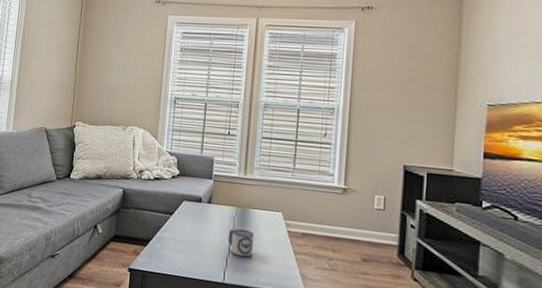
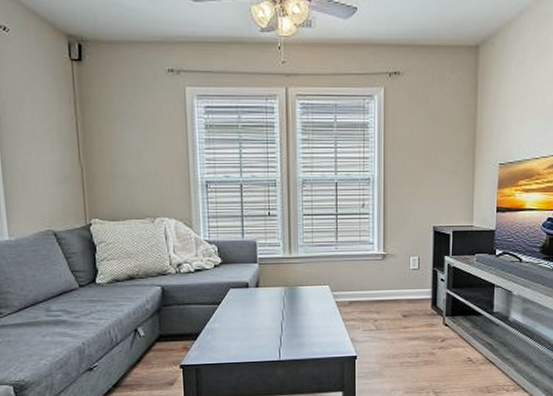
mug: present [228,228,255,258] -> none [279,306,305,334]

